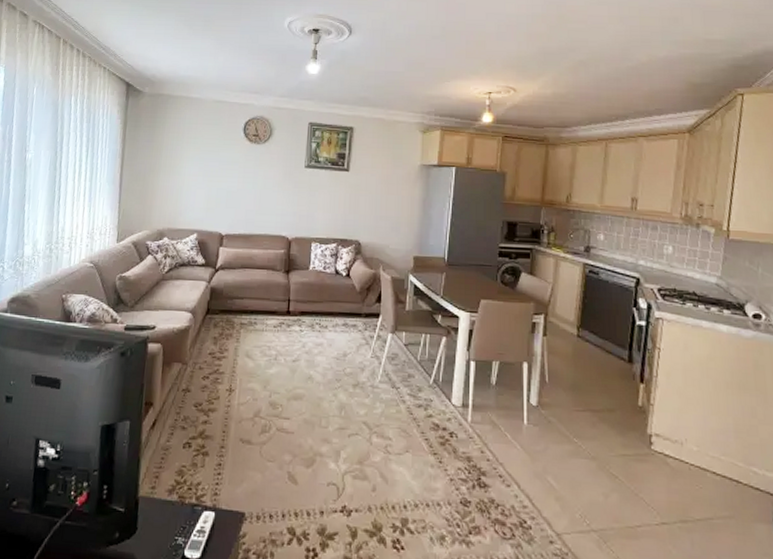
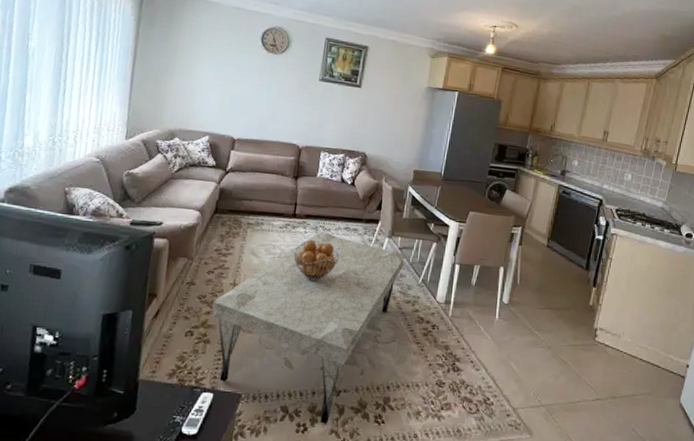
coffee table: none [208,329,413,549] -> present [211,231,406,424]
fruit basket: none [289,338,340,384] -> present [293,239,340,280]

